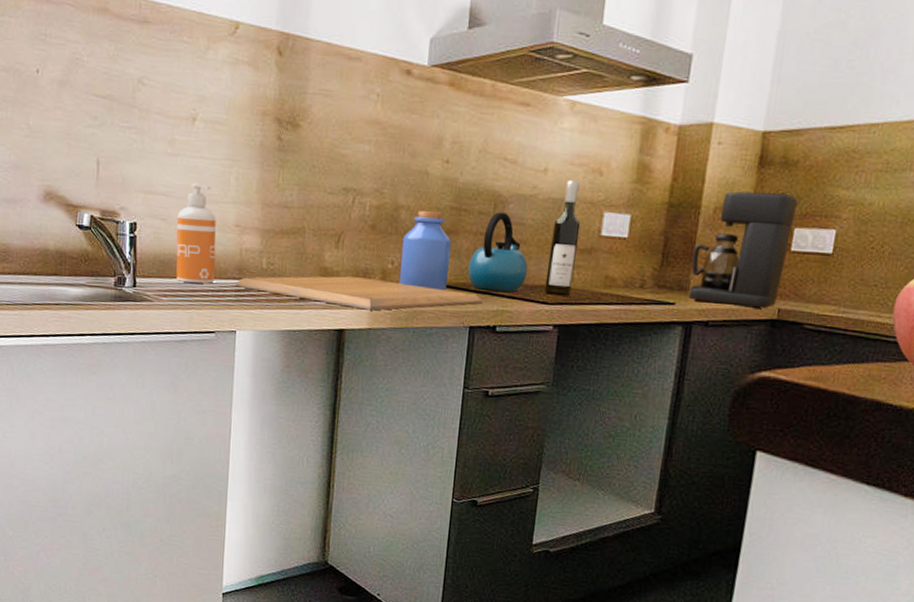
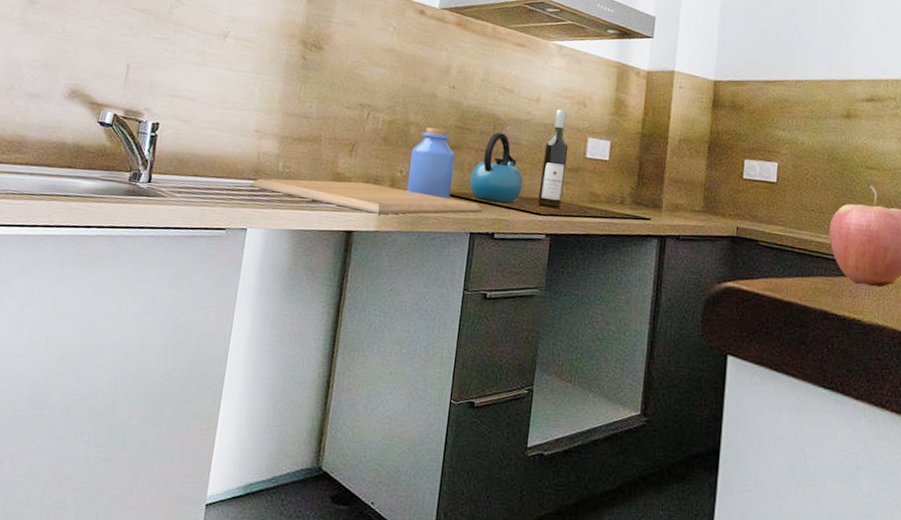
soap dispenser: present [176,184,216,284] -> none [192,91,238,183]
coffee maker: present [688,191,798,309] -> none [661,127,745,226]

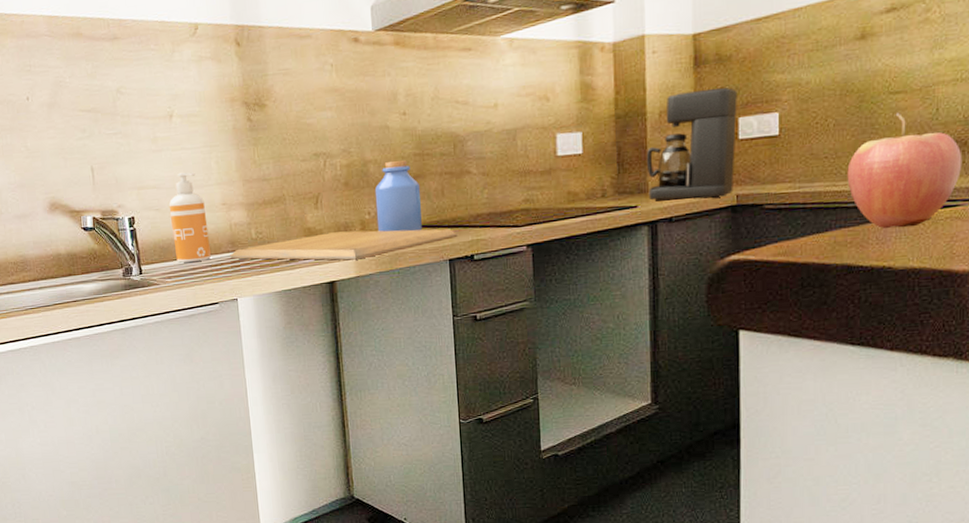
soap dispenser: none [192,91,238,183] -> present [168,172,212,263]
kettle: present [469,132,523,204] -> none [438,150,495,225]
bottle: present [537,109,569,209] -> none [511,110,538,218]
coffee maker: none [661,127,745,226] -> present [646,88,737,201]

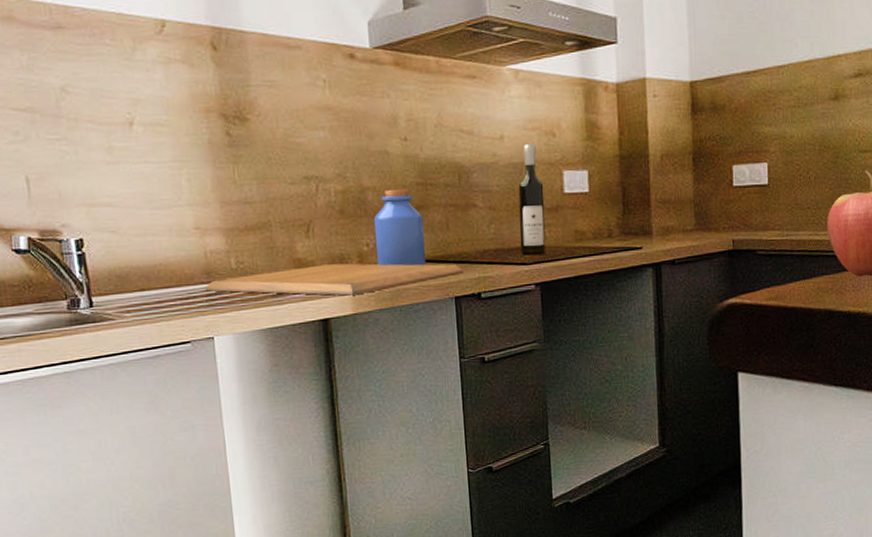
soap dispenser: present [168,172,212,263] -> none [127,190,182,294]
bottle: none [511,110,538,218] -> present [518,144,546,256]
coffee maker: present [646,88,737,201] -> none [649,136,731,243]

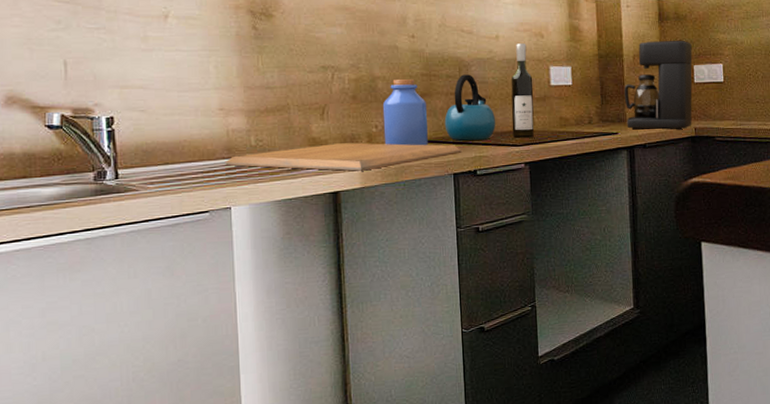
kettle: none [443,182,502,261] -> present [444,74,496,142]
coffee maker: none [649,136,731,243] -> present [624,41,692,130]

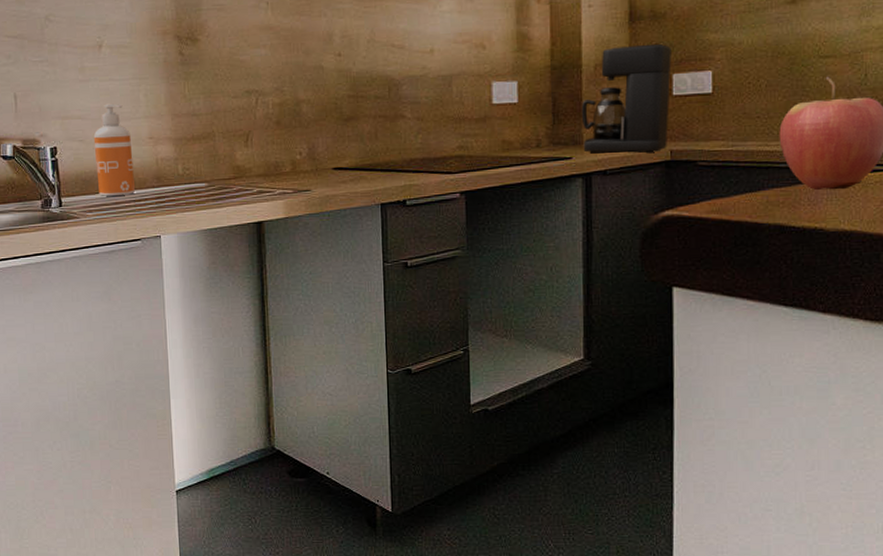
soap dispenser: none [157,75,204,168] -> present [93,104,136,196]
chopping board: present [225,142,462,171] -> none [155,170,390,201]
jar: present [382,78,428,146] -> none [307,101,354,174]
kettle: present [444,74,496,142] -> none [372,94,429,169]
bottle: present [511,43,535,138] -> none [446,57,472,165]

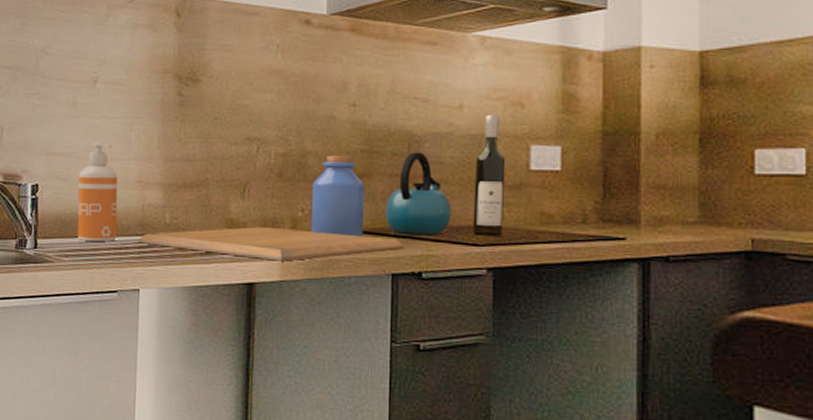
chopping board: none [155,170,390,201] -> present [138,227,404,262]
jar: none [307,101,354,174] -> present [310,155,365,237]
kettle: none [372,94,429,169] -> present [385,152,452,236]
bottle: none [446,57,472,165] -> present [473,115,506,236]
coffee maker: present [581,44,671,154] -> none [638,114,753,239]

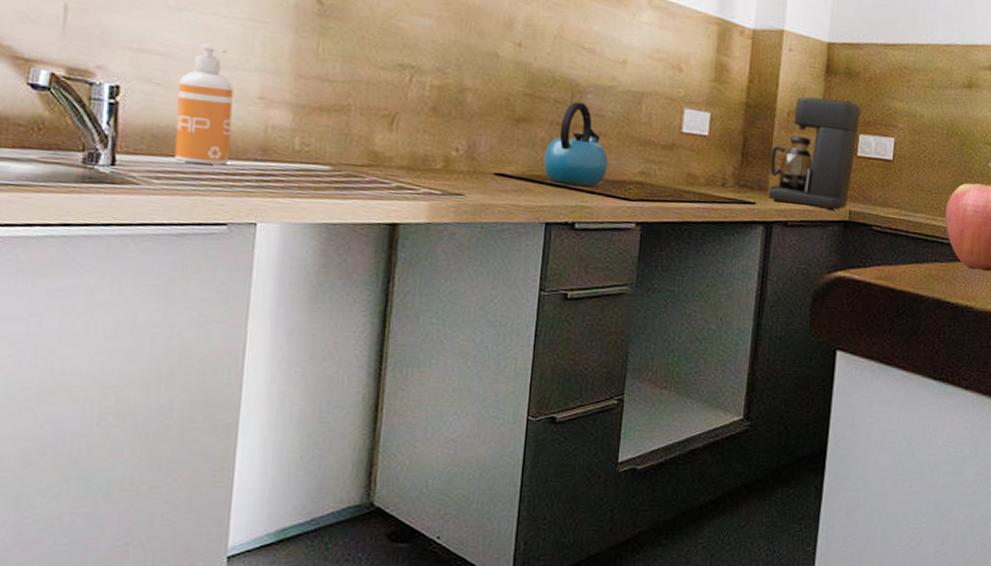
chopping board: present [138,227,404,262] -> none [257,158,560,203]
jar: present [310,155,365,237] -> none [464,94,525,183]
bottle: present [473,115,506,236] -> none [626,74,662,193]
coffee maker: none [638,114,753,239] -> present [767,96,861,210]

